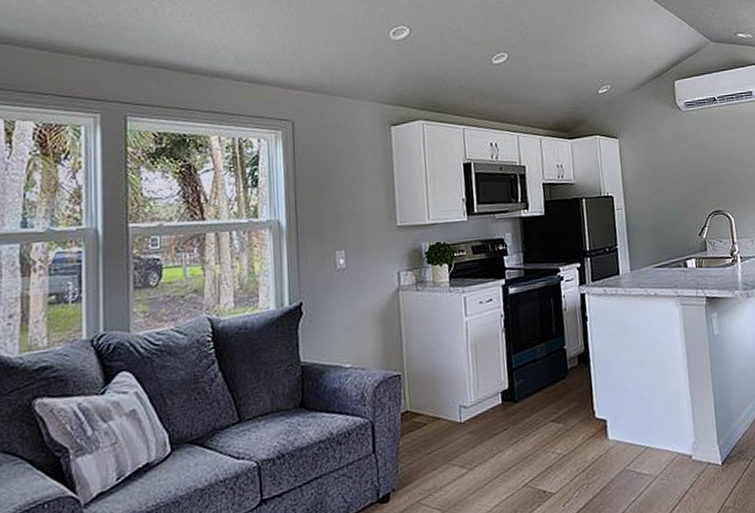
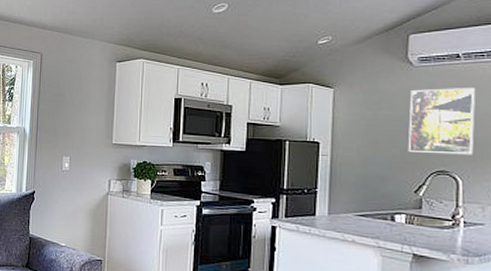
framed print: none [683,128,739,196] -> present [408,88,476,155]

